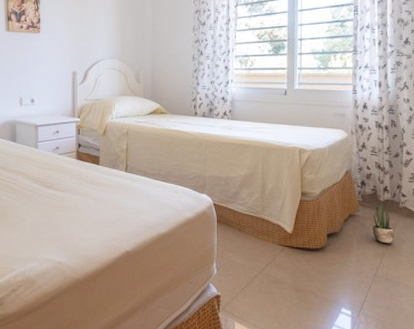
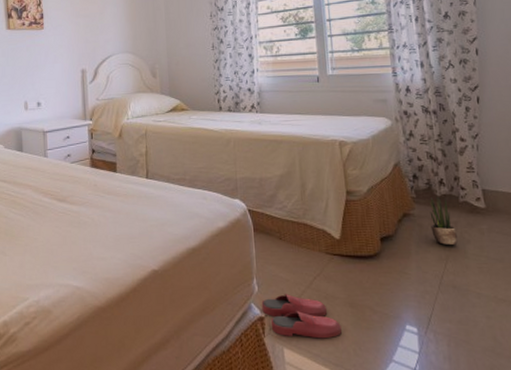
slippers: none [219,277,286,316] -> present [261,294,342,339]

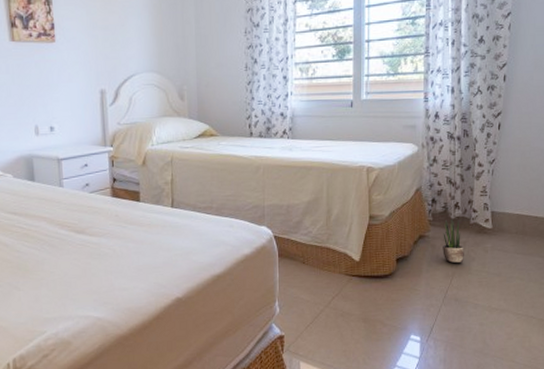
slippers: present [261,294,342,339] -> none [282,313,354,352]

